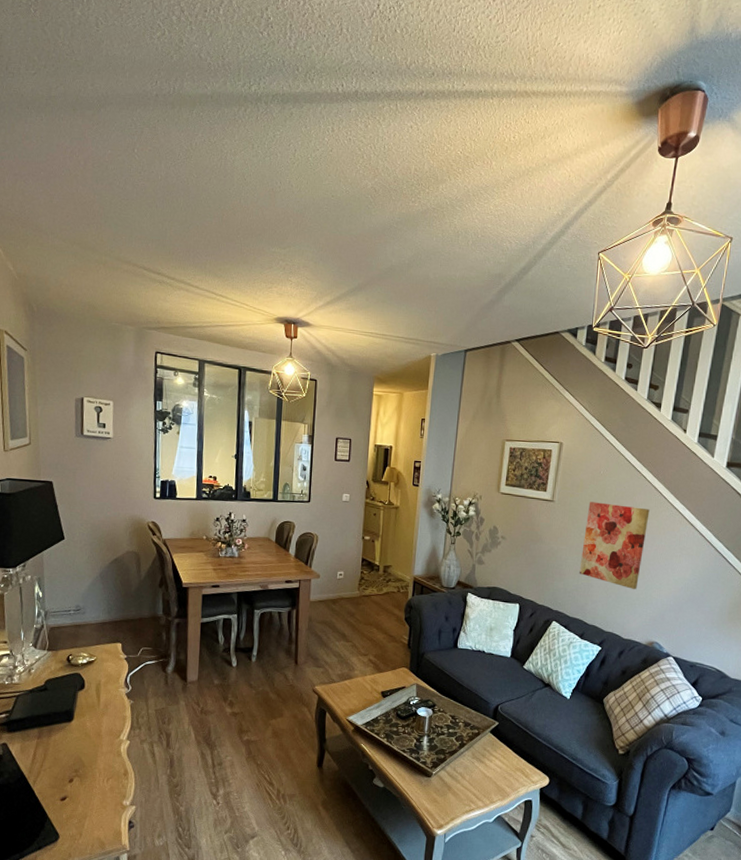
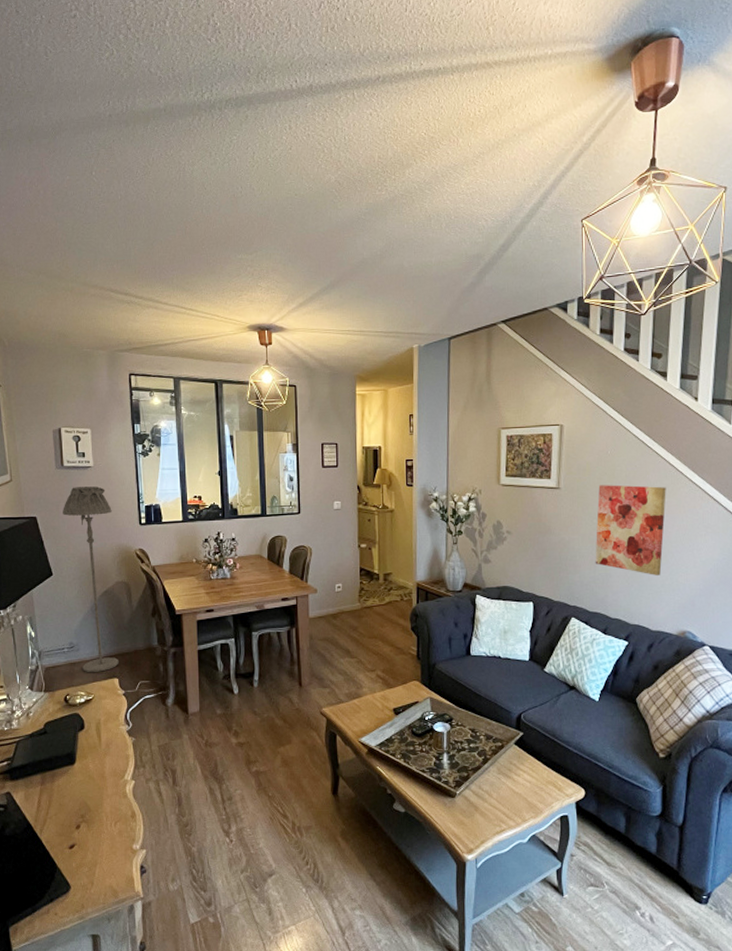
floor lamp: none [79,456,128,636] -> present [63,486,119,673]

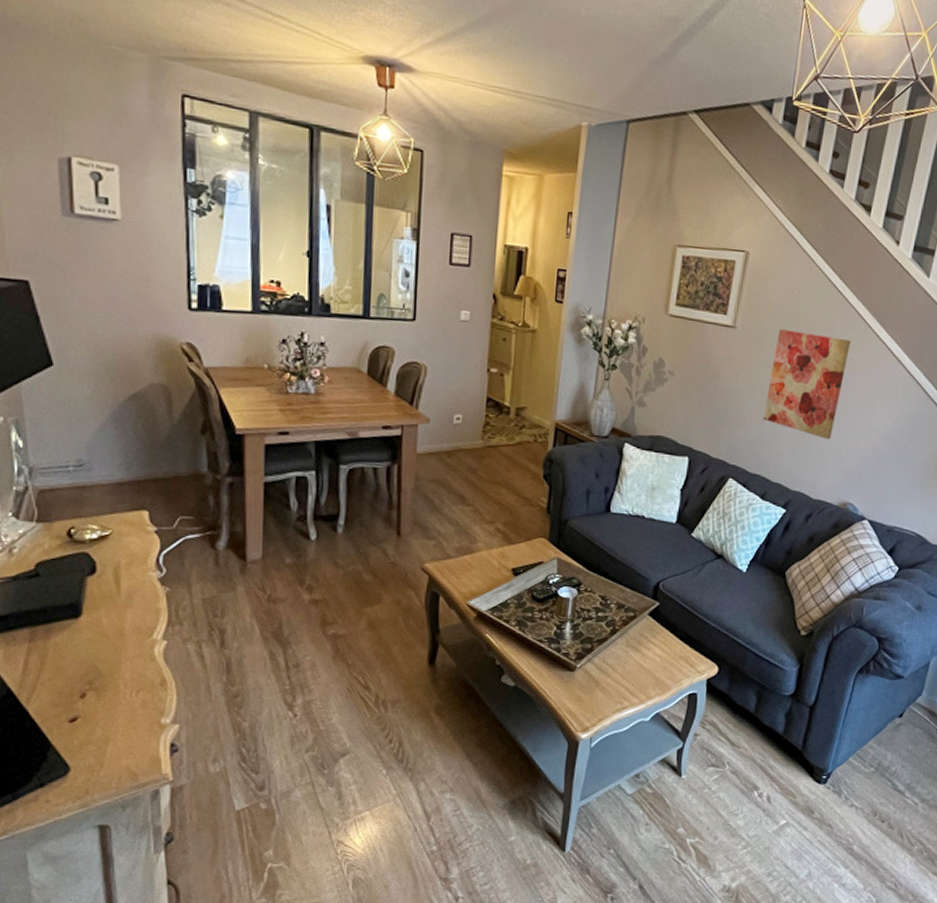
floor lamp: present [63,486,119,673] -> none [71,245,150,502]

